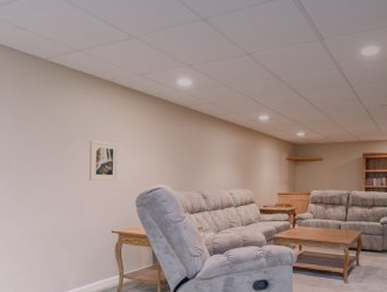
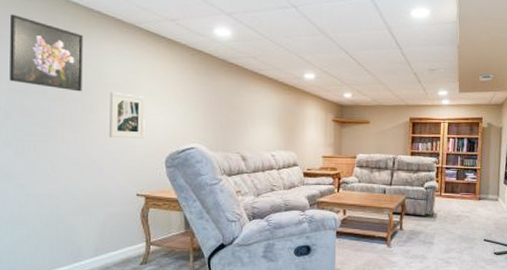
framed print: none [12,78,69,142] -> present [9,14,84,92]

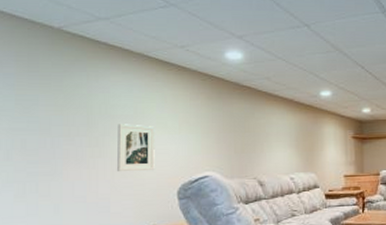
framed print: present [9,14,84,92] -> none [11,51,90,126]

